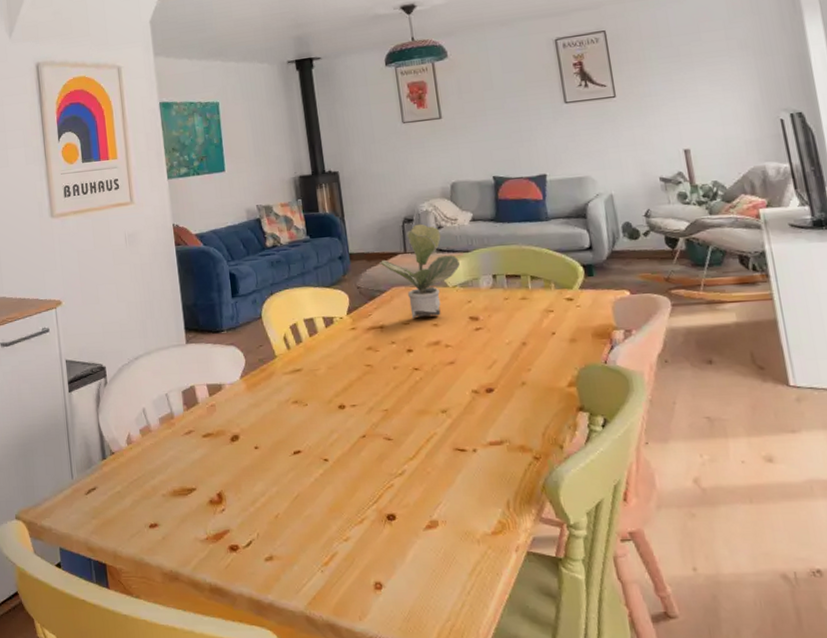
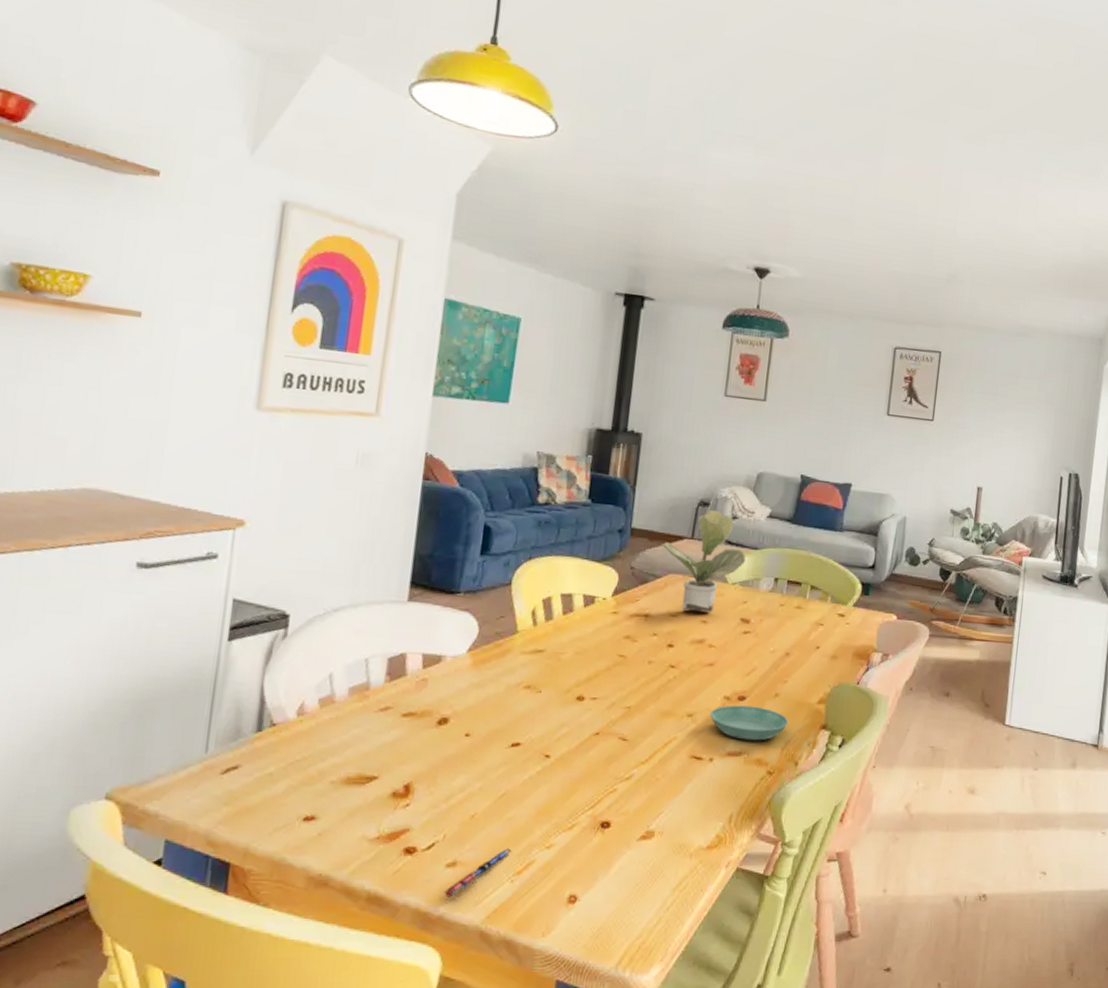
pen: none [268,542,315,587] -> present [443,848,511,898]
saucer: none [462,396,543,429] -> present [709,705,789,741]

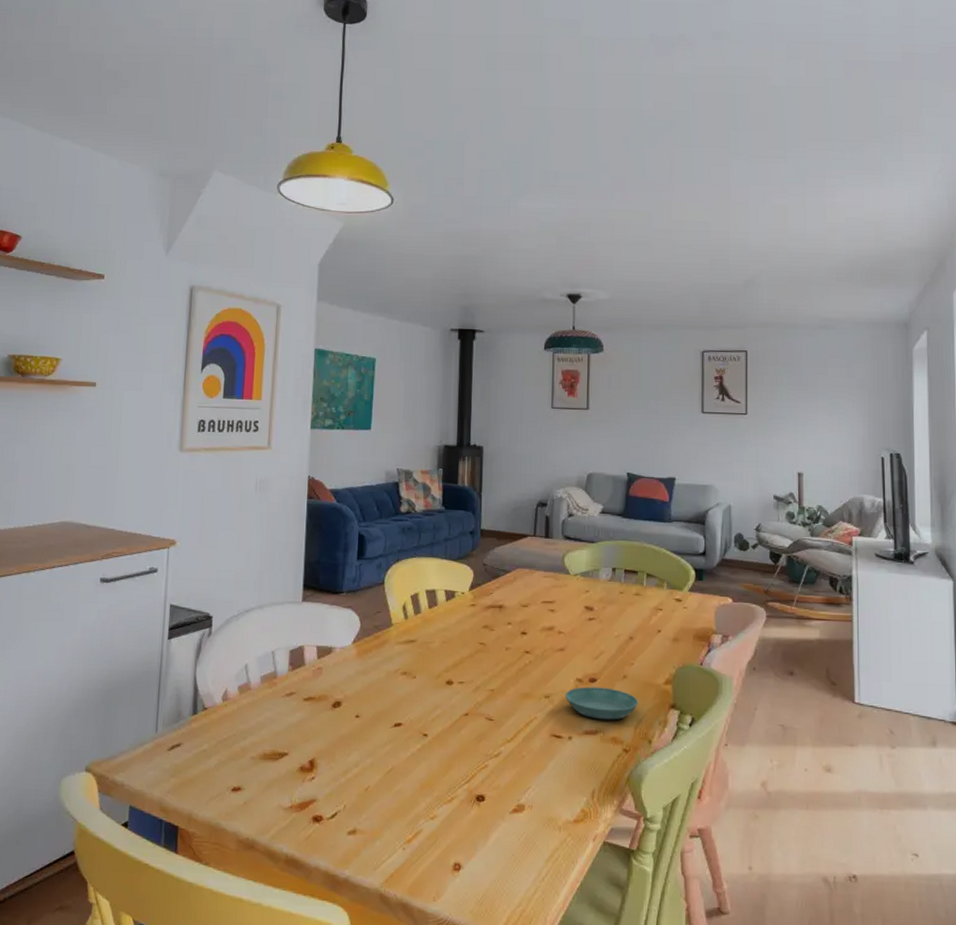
pen: present [443,848,511,898] -> none [347,818,400,862]
potted plant: present [662,509,746,613] -> none [508,509,584,602]

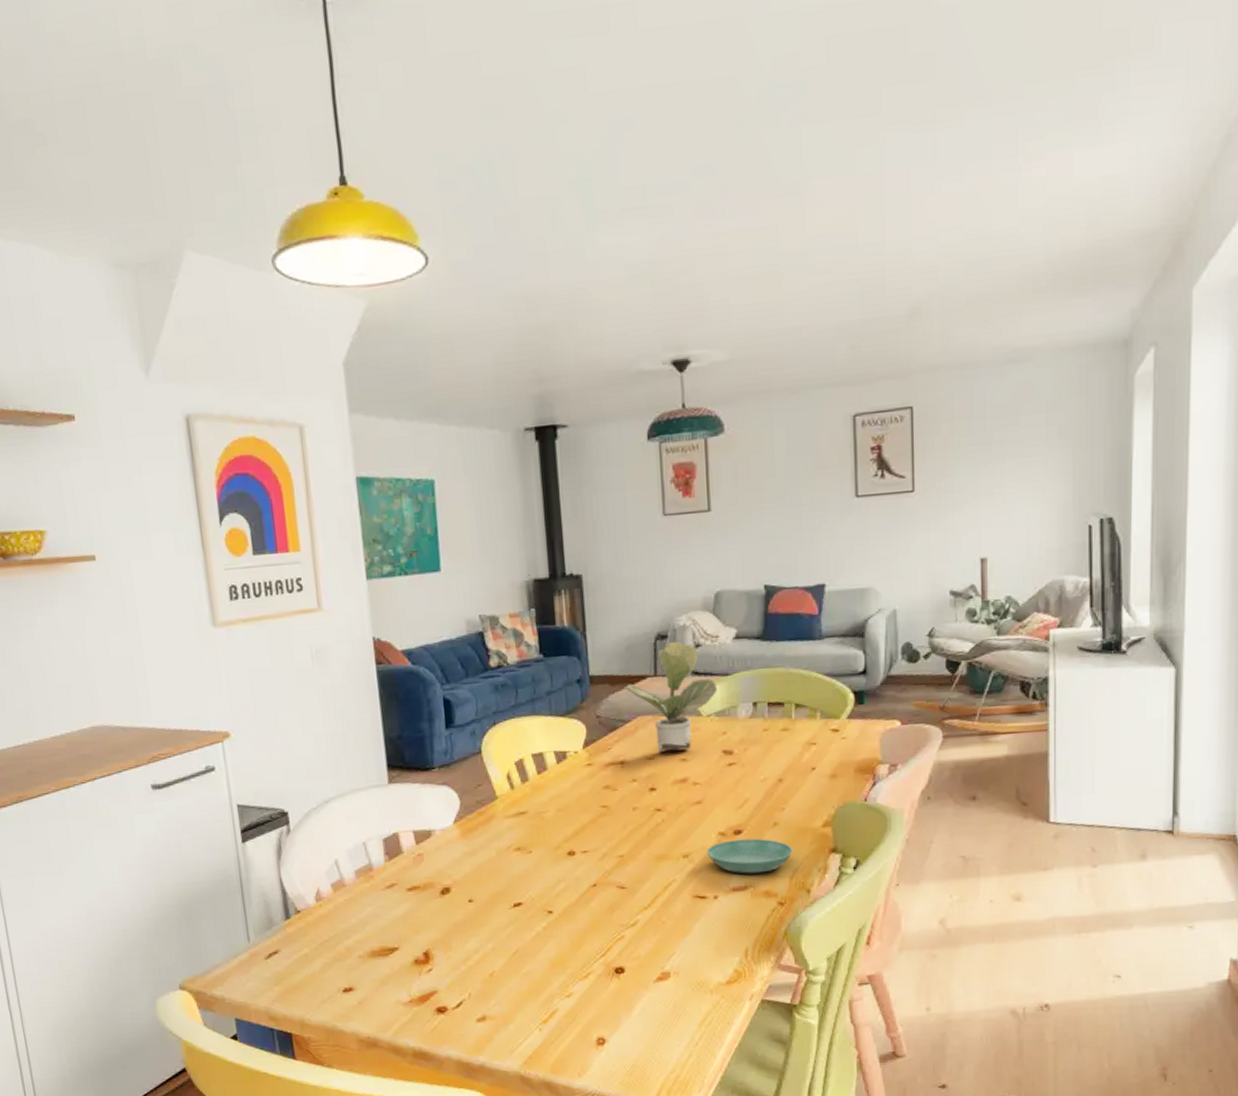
potted plant: none [508,509,584,602] -> present [625,641,717,753]

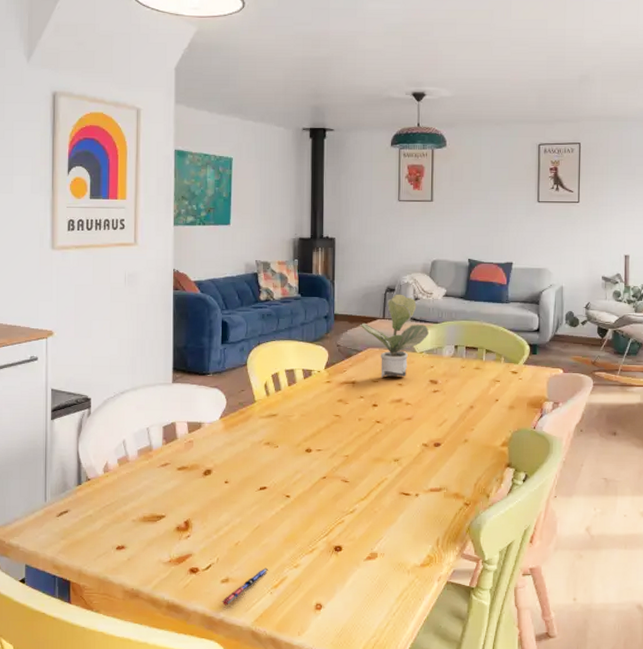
pen: none [479,1000,533,1048] -> present [221,568,268,606]
saucer: present [706,838,793,874] -> none [412,450,478,479]

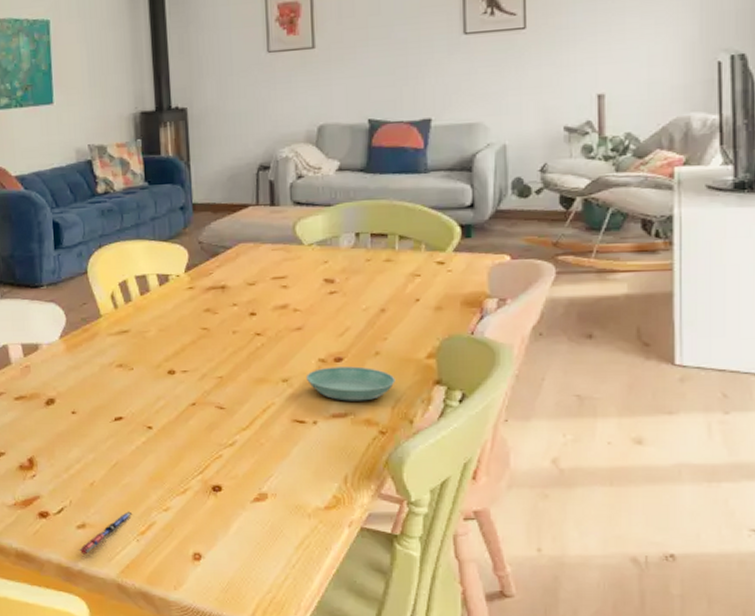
potted plant: present [360,294,429,378] -> none [227,172,319,279]
saucer: none [412,450,478,479] -> present [305,366,396,401]

